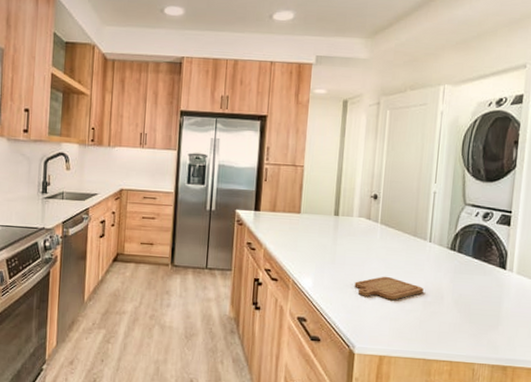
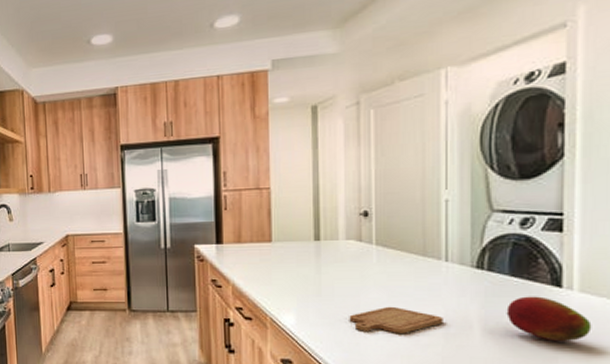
fruit: none [467,274,523,313] -> present [506,296,592,342]

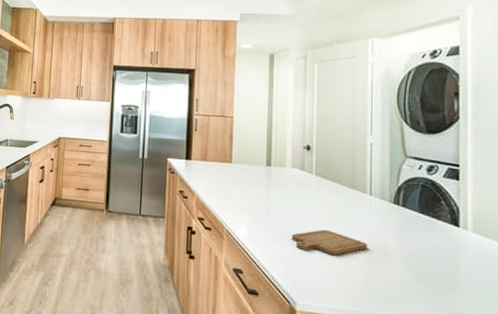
fruit: present [506,296,592,342] -> none [417,231,483,275]

